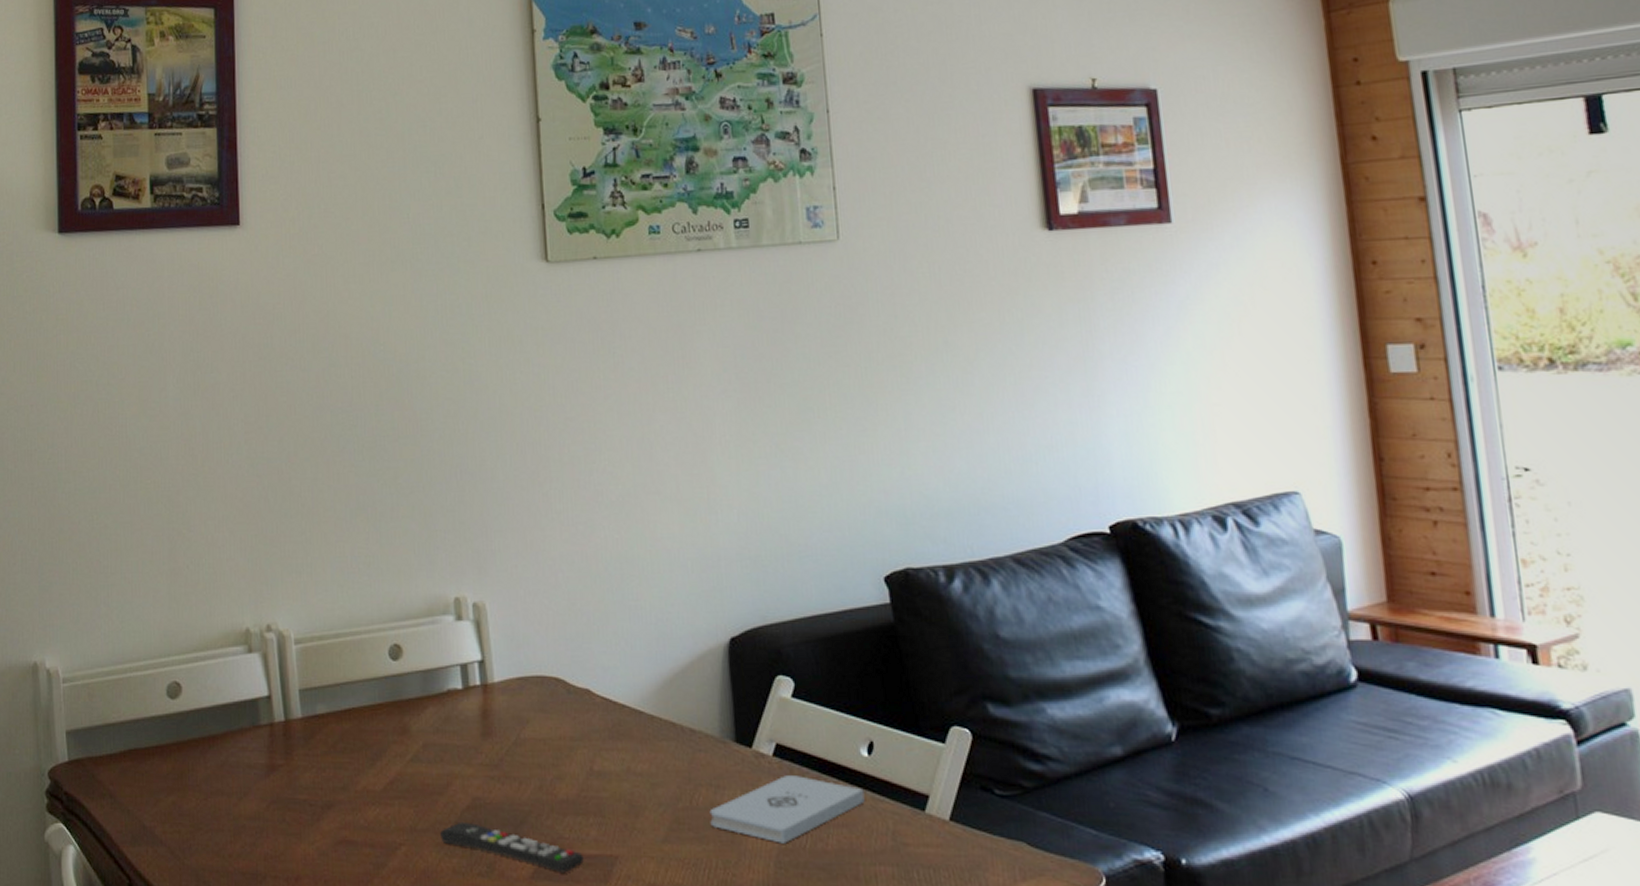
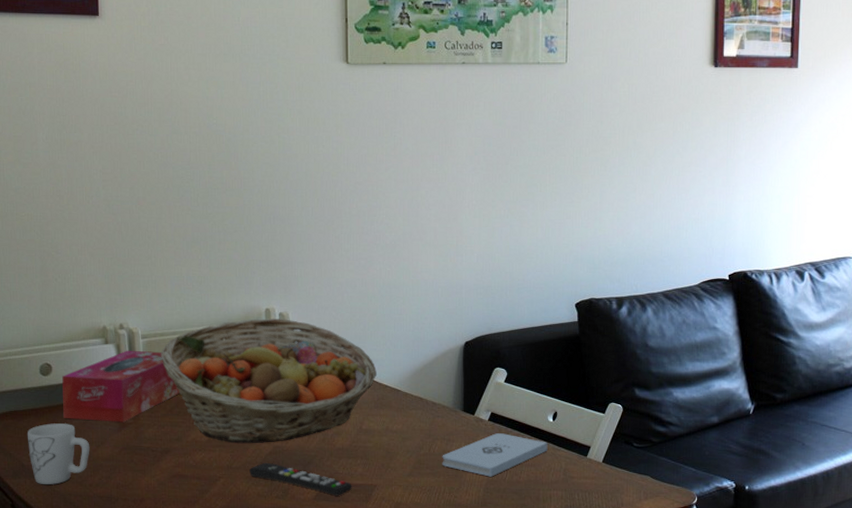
mug: none [150,766,230,855] -> present [28,423,90,484]
tissue box: none [195,661,345,764] -> present [62,350,180,422]
fruit basket: none [320,611,609,793] -> present [161,318,377,443]

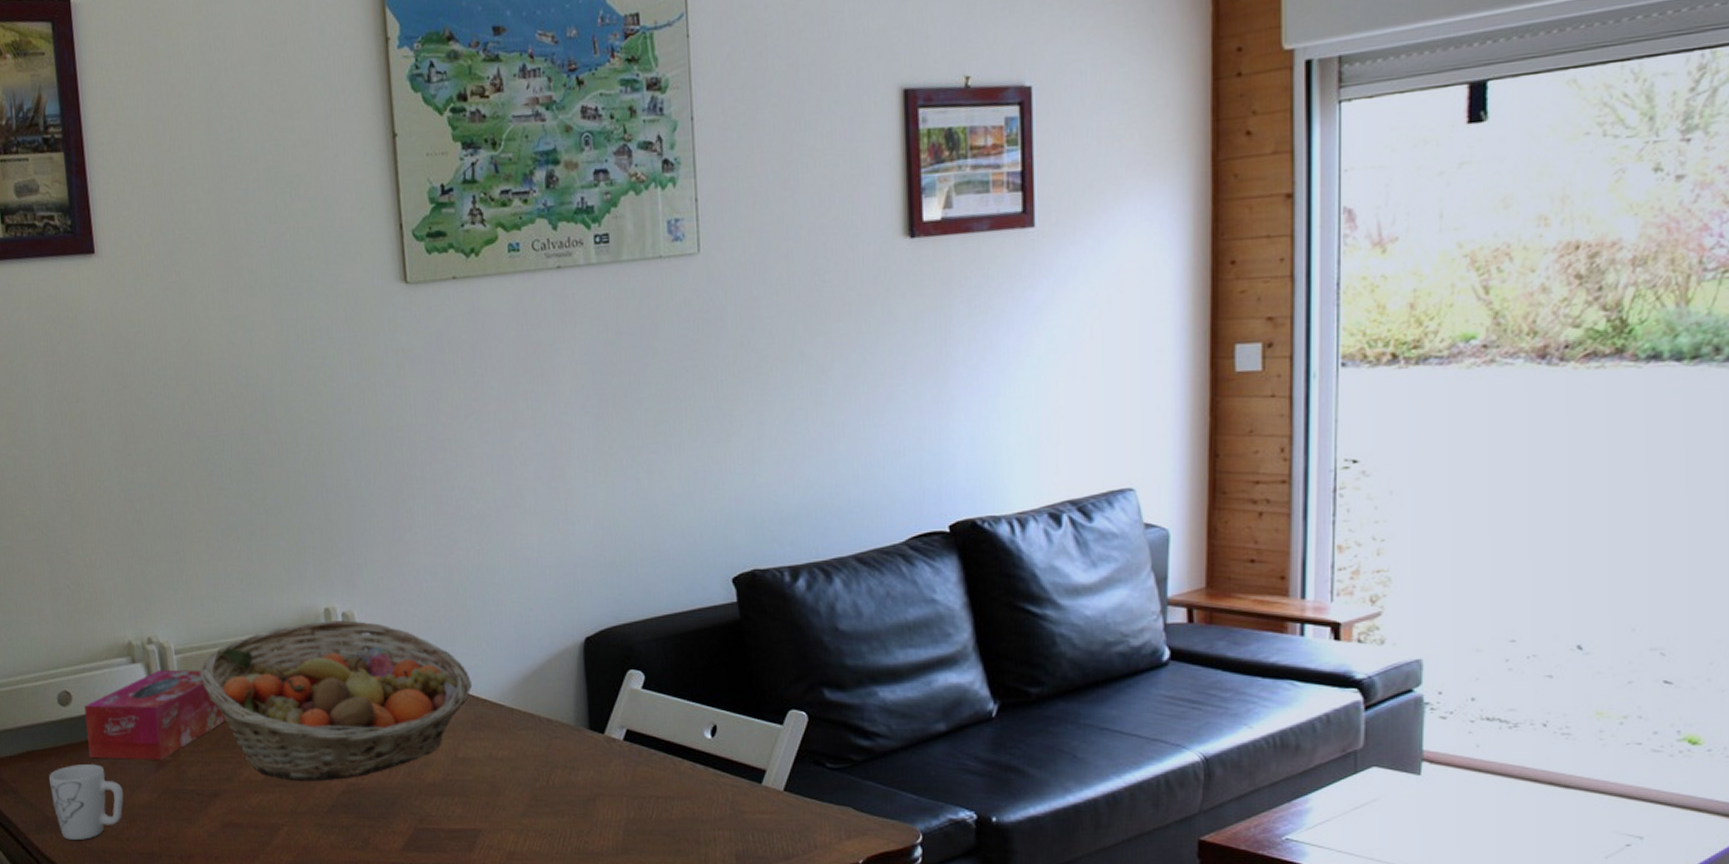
remote control: present [249,462,352,496] -> none [318,804,450,845]
notepad: present [442,433,548,477] -> none [564,757,707,815]

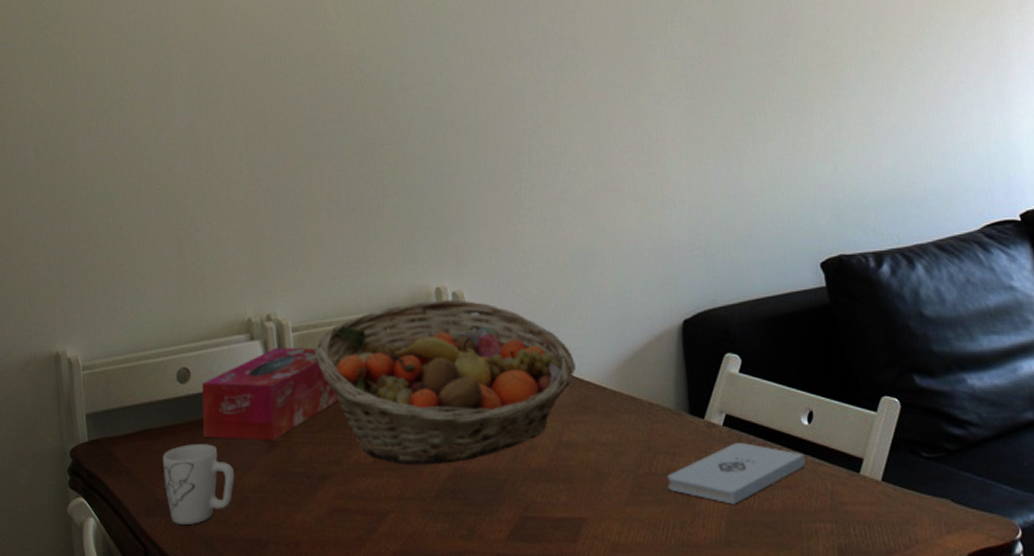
notepad: none [564,757,707,815] -> present [667,443,806,504]

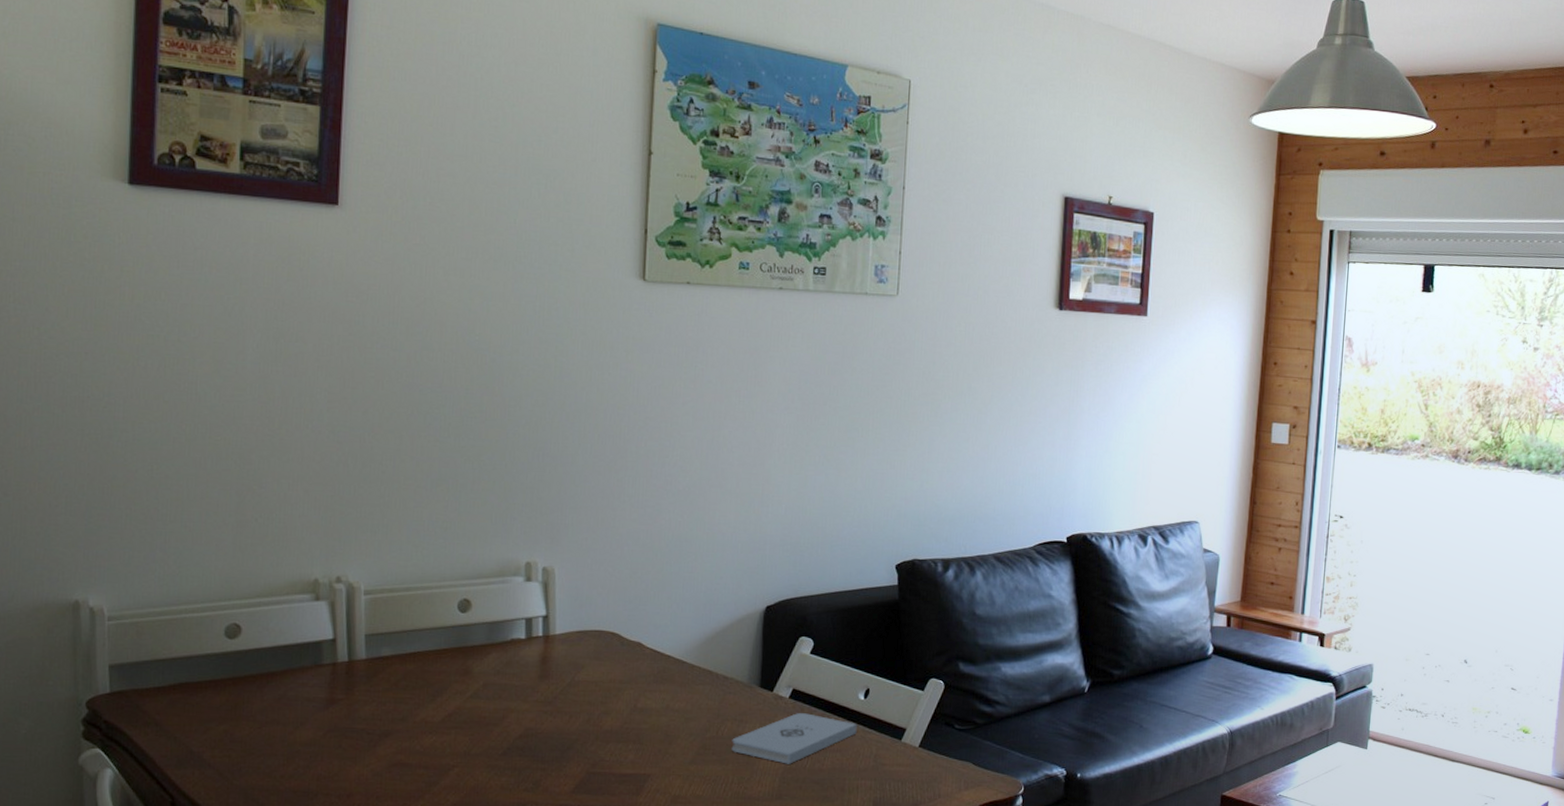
mug: present [163,444,235,524] -> none [200,699,285,776]
tissue box: present [202,347,339,441] -> none [252,608,410,698]
fruit basket: present [315,300,576,464] -> none [388,574,659,724]

